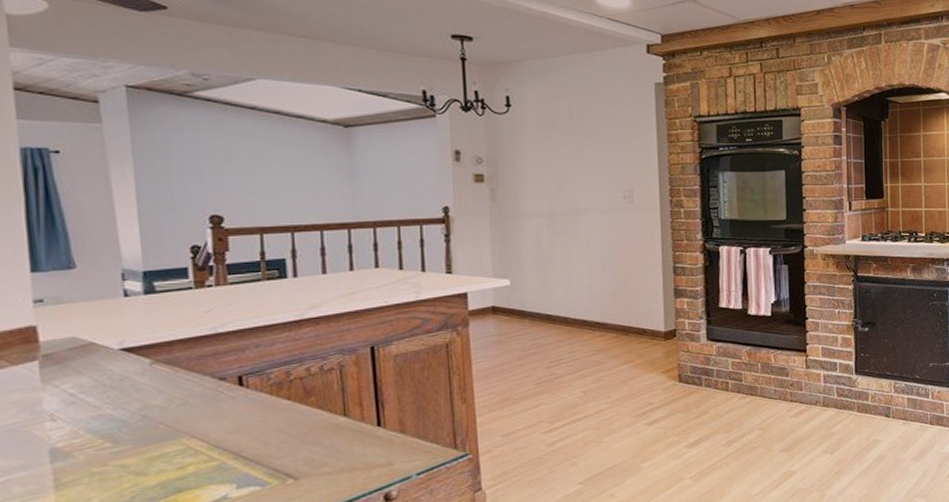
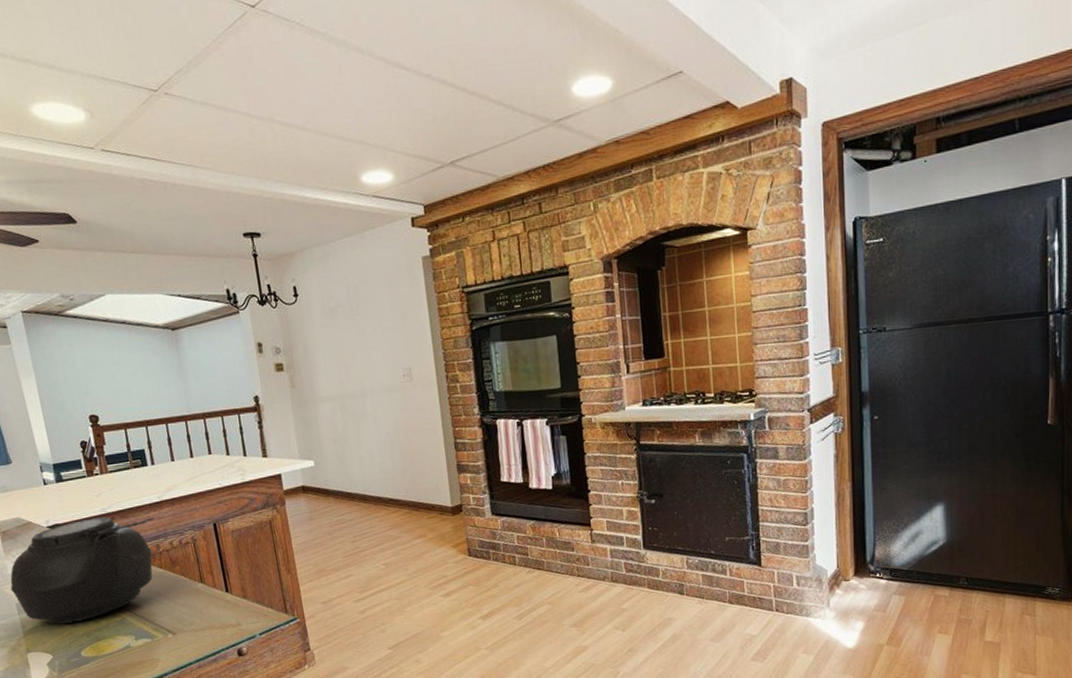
teapot: none [43,337,288,474] -> present [10,516,155,624]

